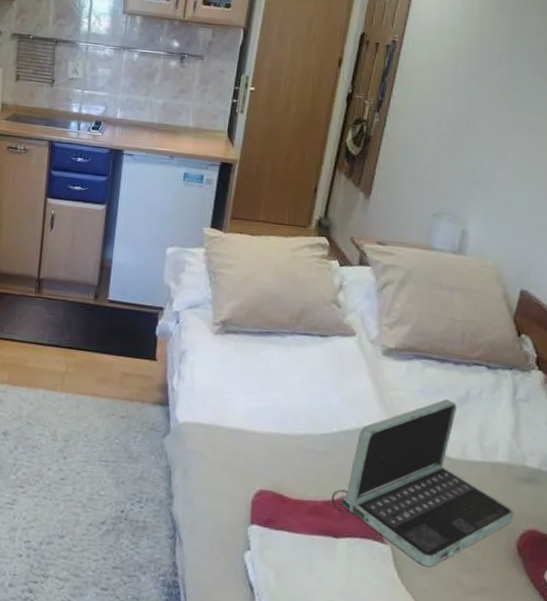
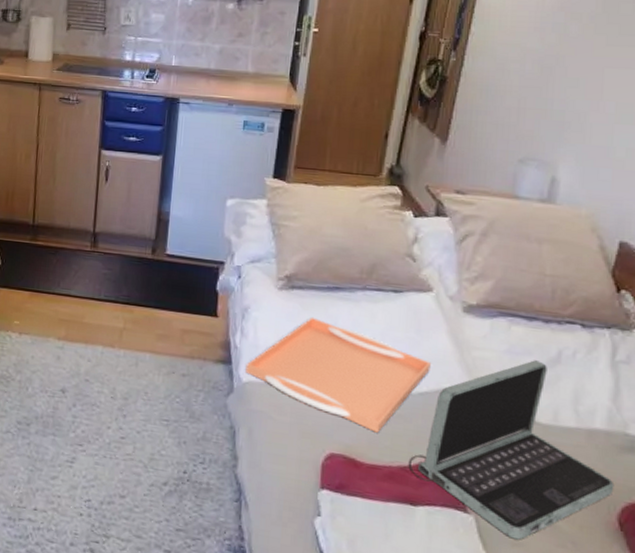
serving tray: none [182,360,353,470] -> present [245,317,431,433]

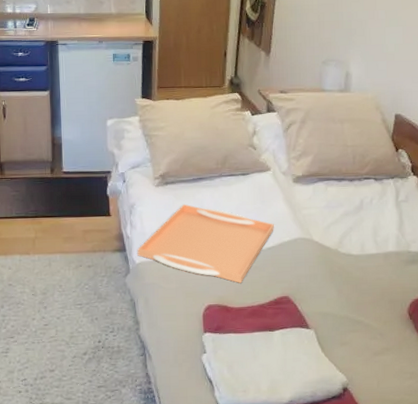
laptop: present [408,360,615,540] -> none [265,210,404,340]

